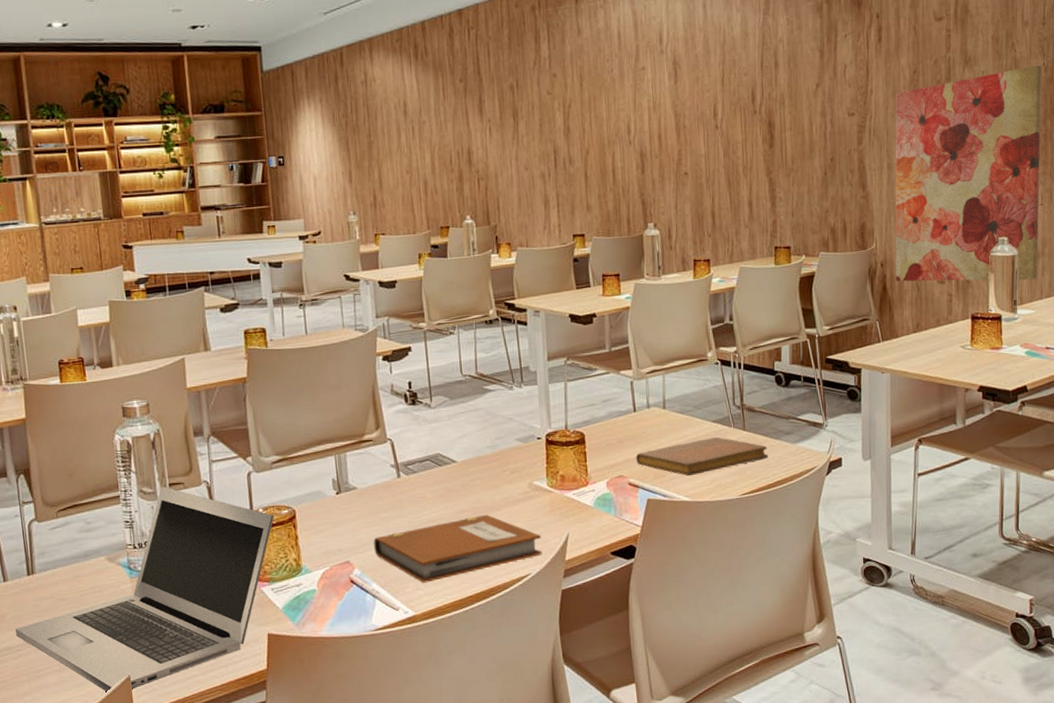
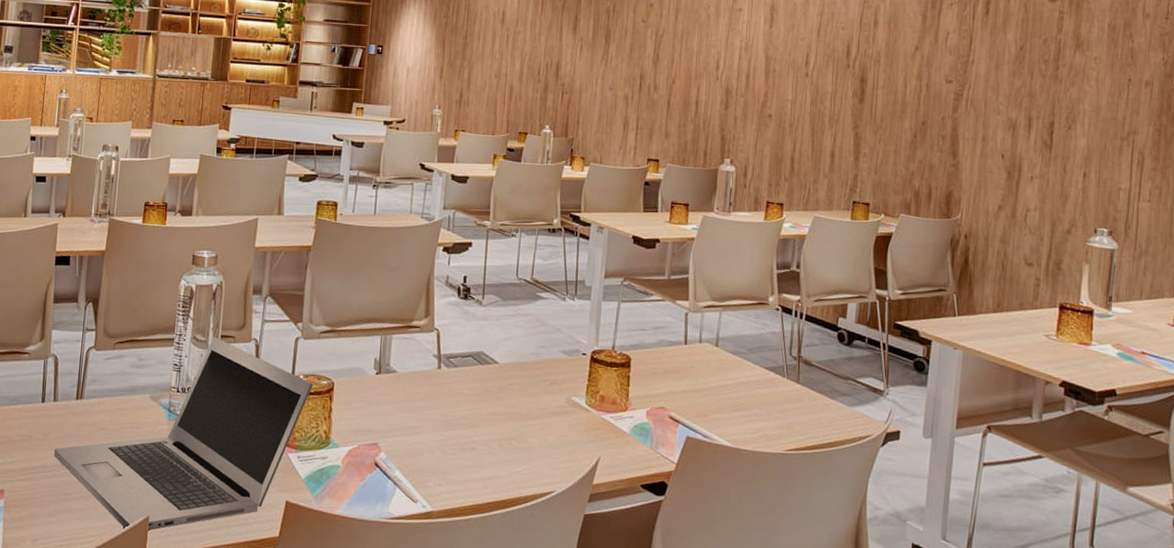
notebook: present [373,515,542,583] -> none [403,421,571,480]
notebook: present [635,436,768,477] -> none [680,384,821,421]
wall art: present [895,65,1042,282] -> none [979,58,1162,278]

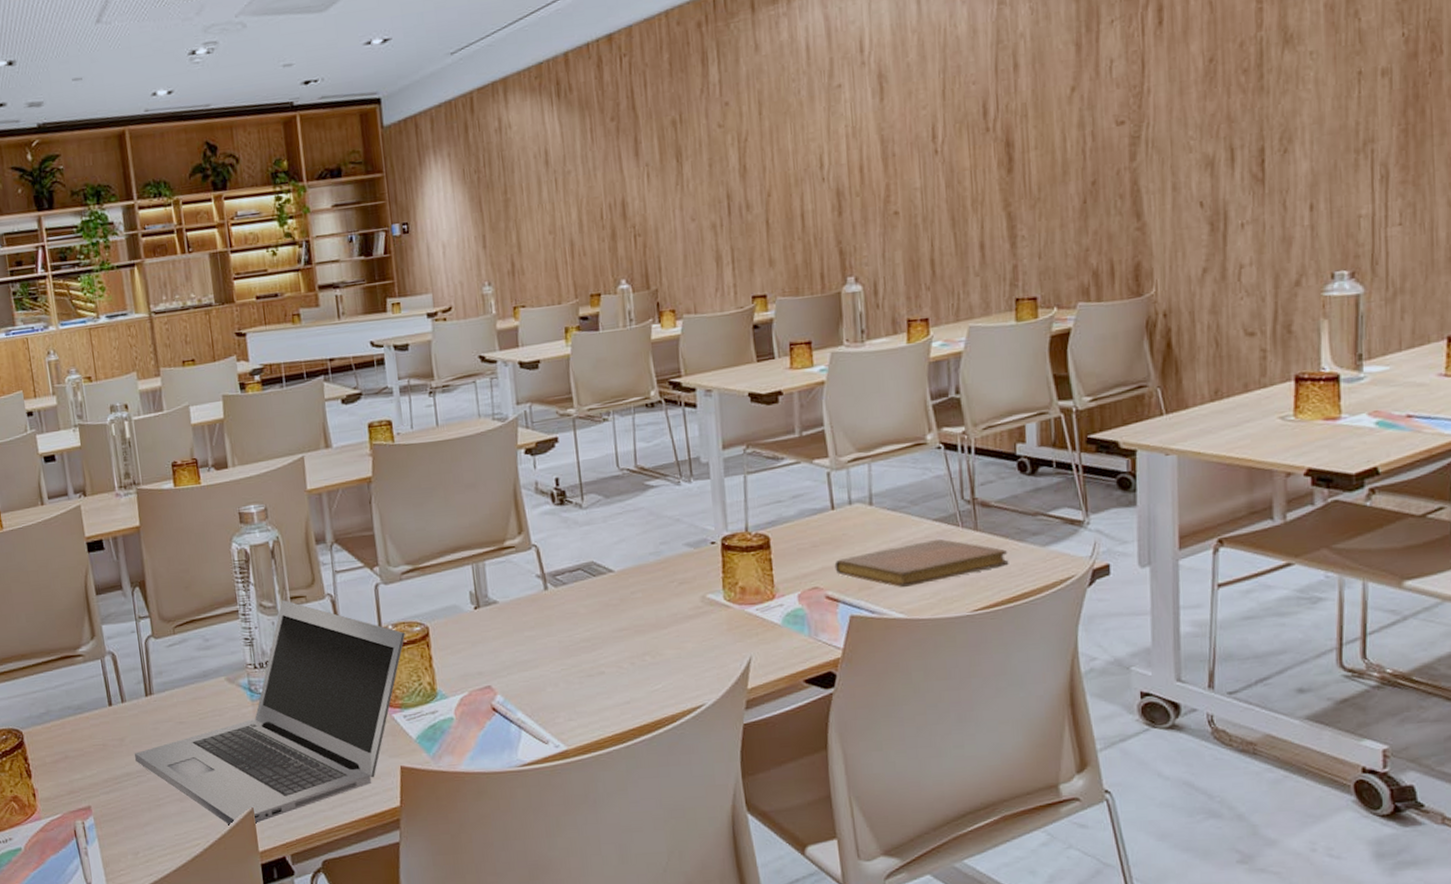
notebook: none [680,384,821,421] -> present [834,538,1009,588]

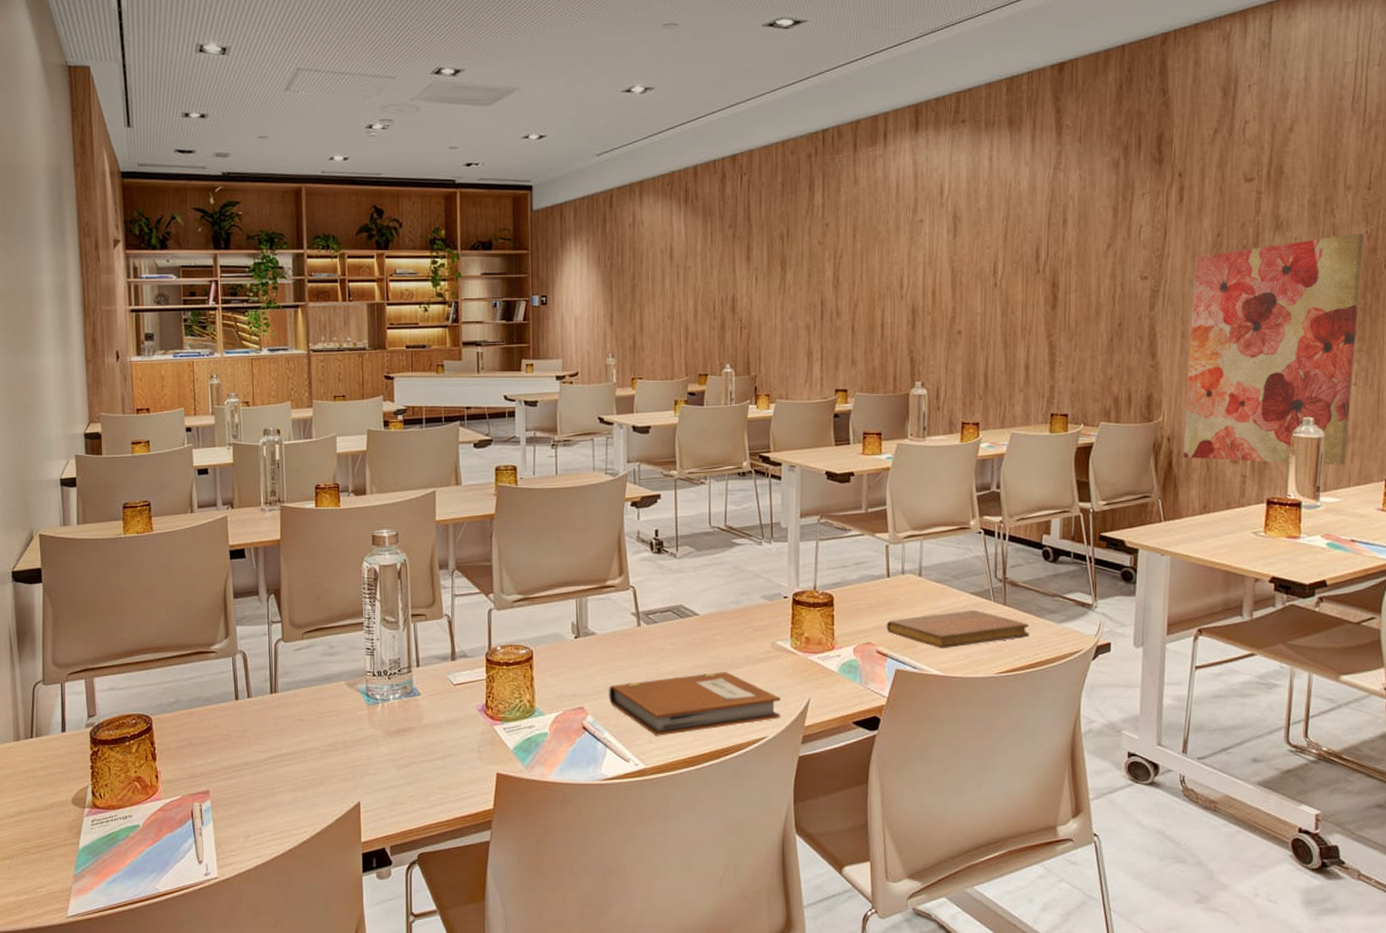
laptop: present [135,599,406,826] -> none [255,616,512,816]
notebook: none [518,634,719,713] -> present [609,672,781,736]
wall art: none [1183,36,1401,336] -> present [1183,233,1365,465]

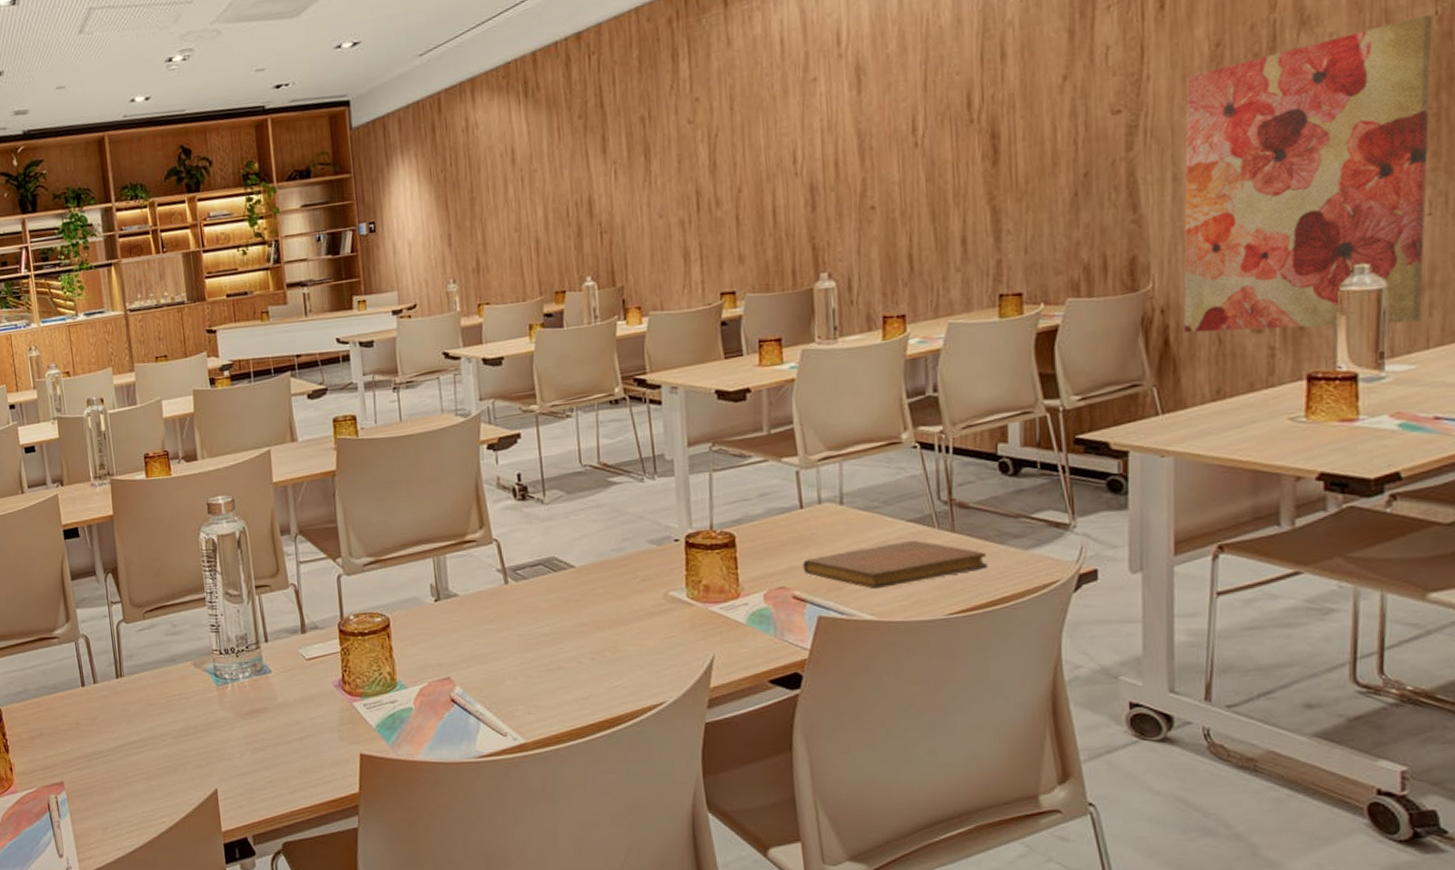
notebook: present [609,672,781,736] -> none [477,630,680,706]

